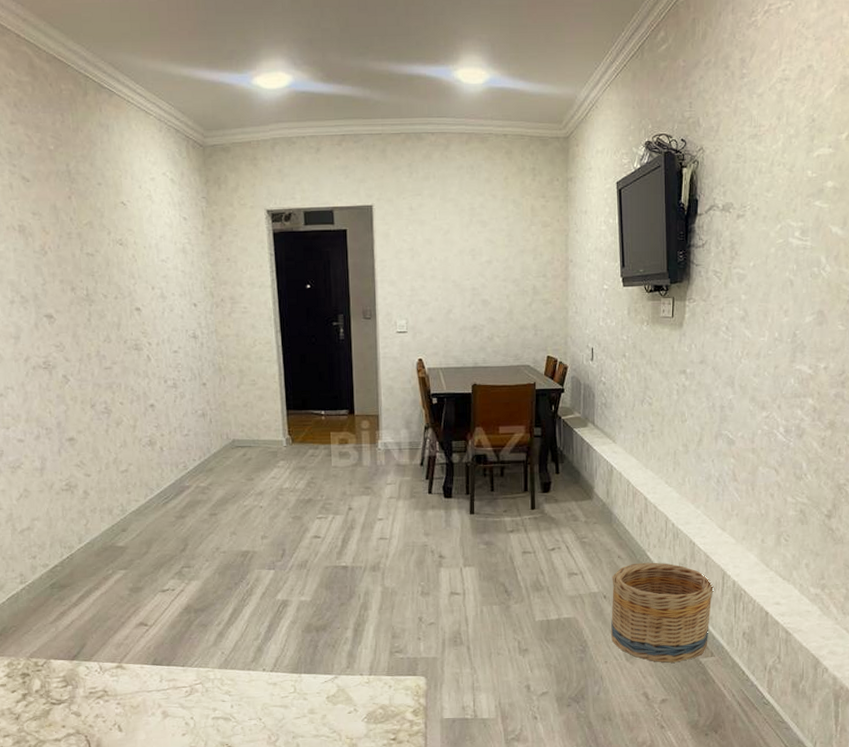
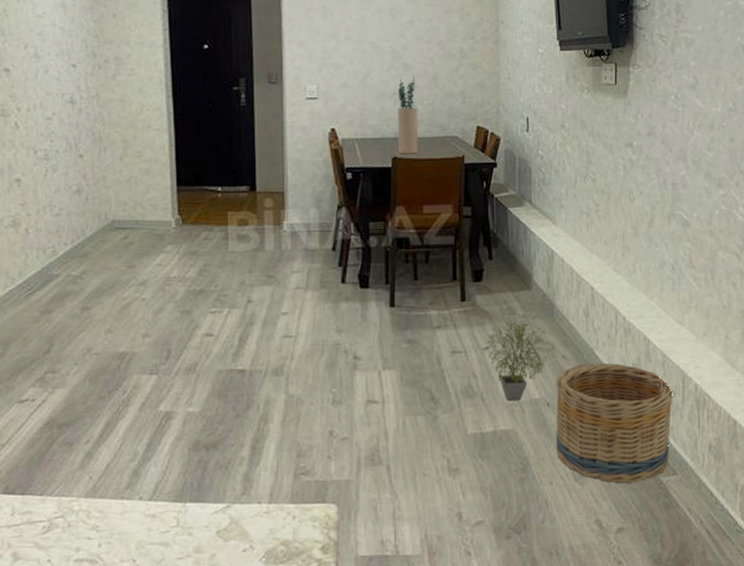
vase: none [477,310,496,382] -> present [397,75,419,155]
potted plant: none [550,521,614,594] -> present [483,315,557,402]

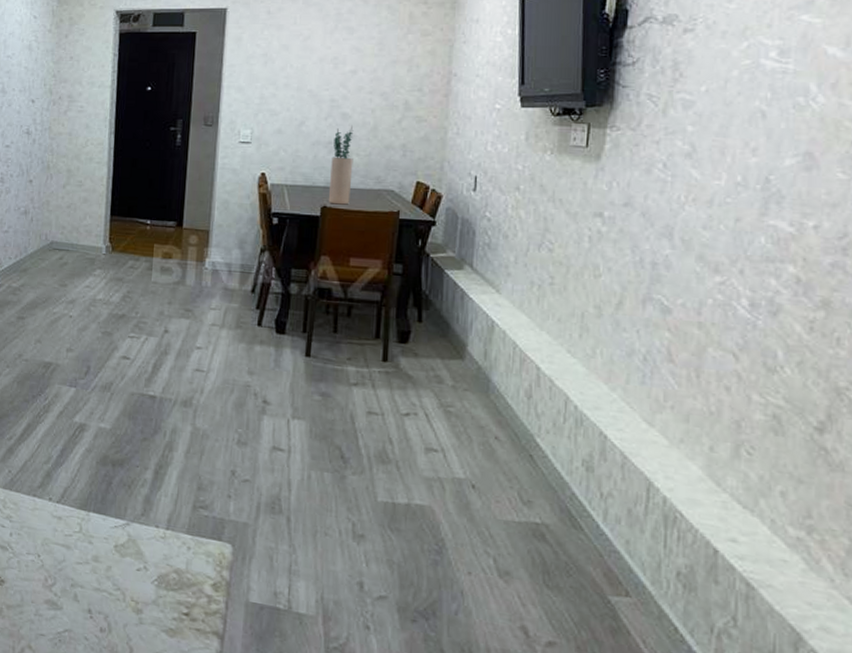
potted plant: present [483,315,557,402] -> none [404,383,489,477]
basket: present [555,362,673,483] -> none [478,449,633,595]

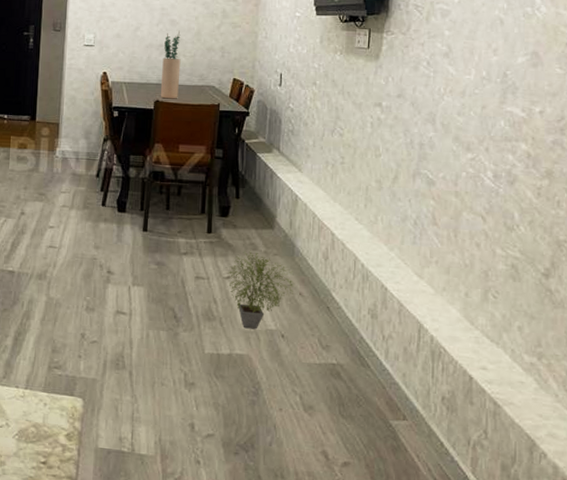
potted plant: none [404,383,489,477] -> present [225,250,295,330]

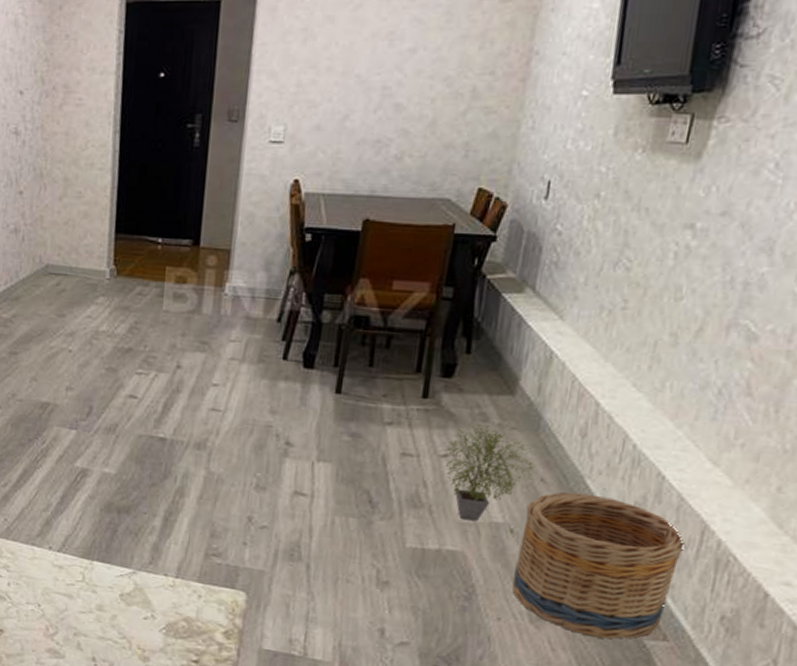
vase: present [160,30,181,99] -> none [371,119,408,218]
basket: none [287,303,408,421] -> present [512,492,685,639]

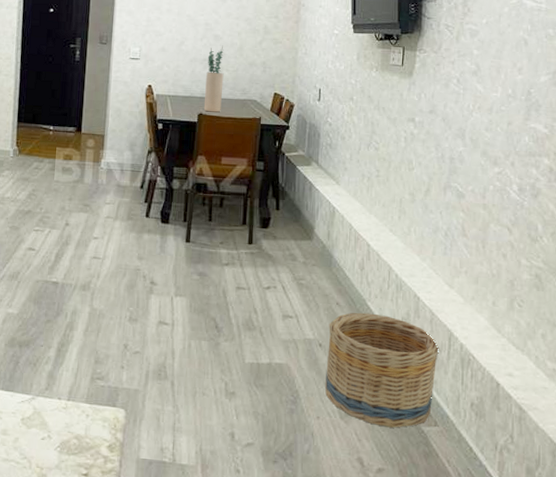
vase: none [371,119,408,218] -> present [203,45,224,113]
potted plant: present [443,422,537,522] -> none [266,261,332,339]

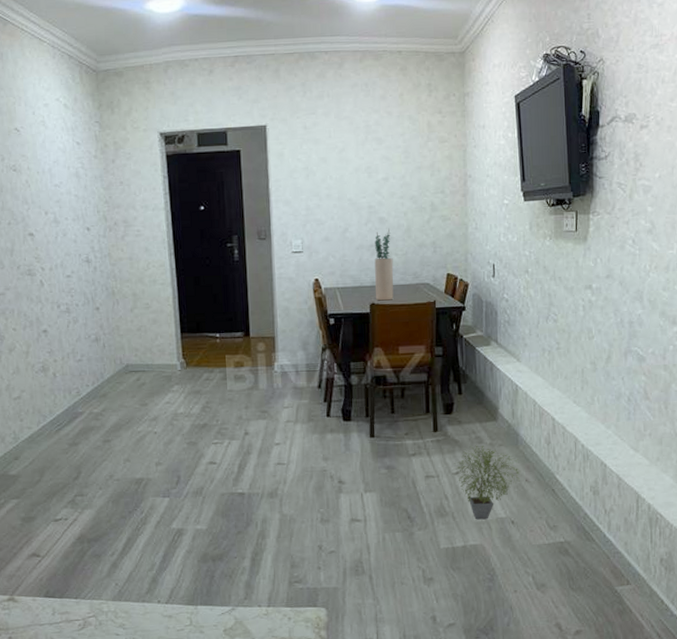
potted plant: none [266,261,332,339] -> present [454,444,521,520]
basket: present [324,312,439,428] -> none [519,485,628,592]

